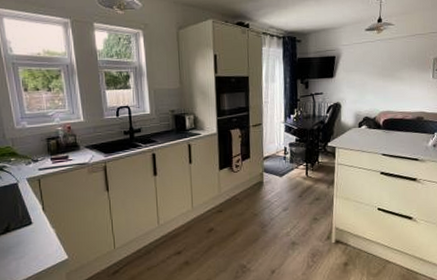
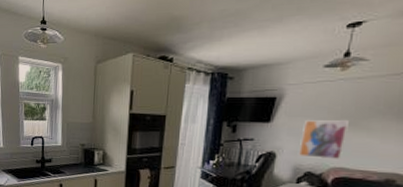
wall art: none [356,72,388,106] -> present [297,119,349,161]

